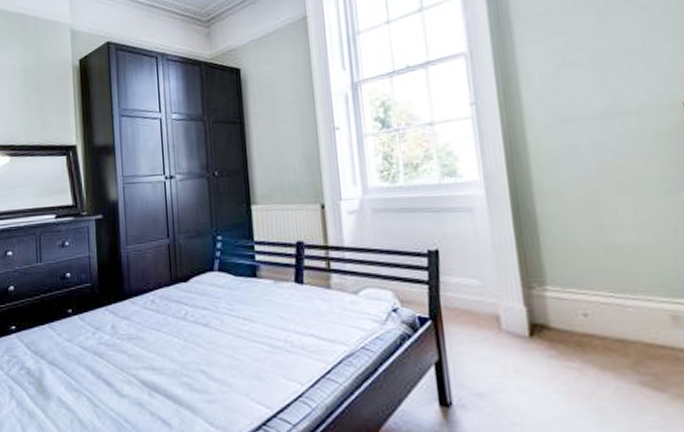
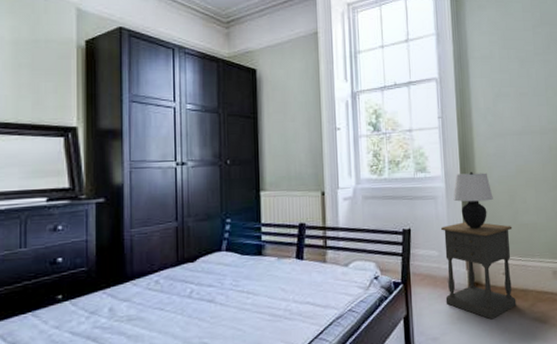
nightstand: none [481,241,609,378] -> present [440,222,517,320]
table lamp: none [498,174,562,251] -> present [453,172,493,229]

